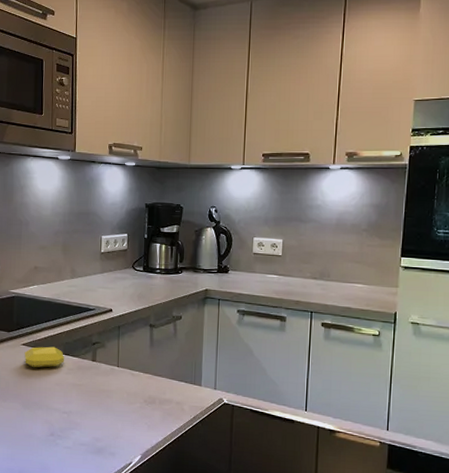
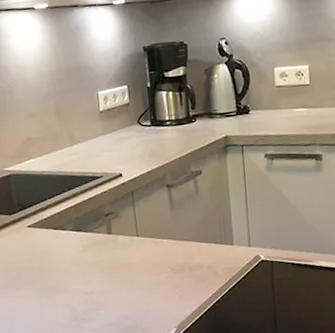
soap bar: present [24,346,65,368] -> none [31,224,78,251]

